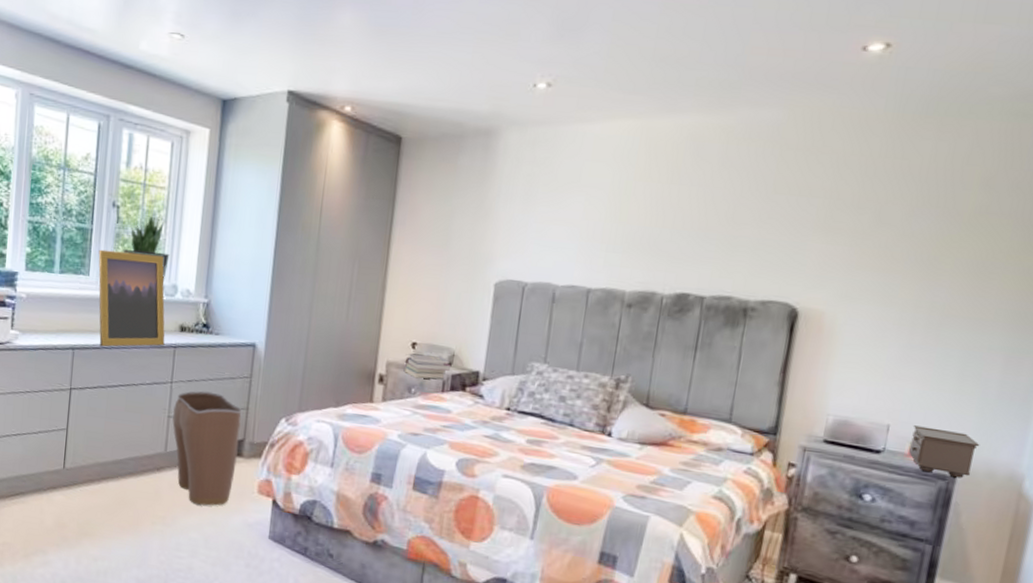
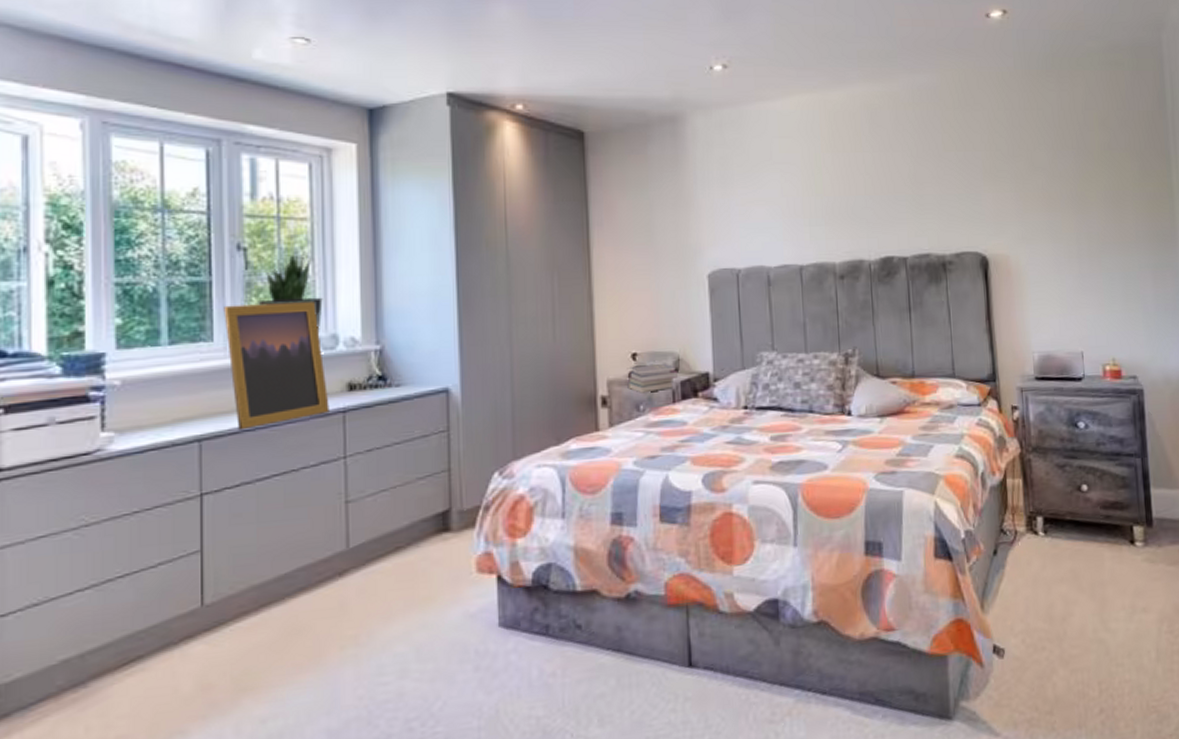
laundry basket: present [172,391,242,506] -> none [352,458,445,607]
jewelry box: present [909,425,980,478] -> none [1100,347,1154,390]

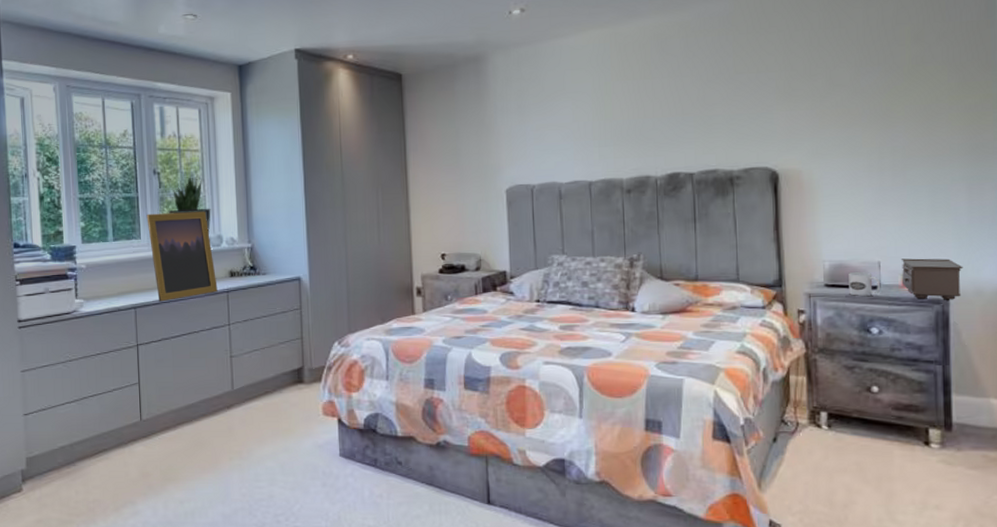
books: present [627,363,679,393] -> none [437,262,480,286]
mug: none [1056,363,1085,389] -> present [848,272,881,296]
jewelry box: none [1100,347,1154,390] -> present [900,258,963,300]

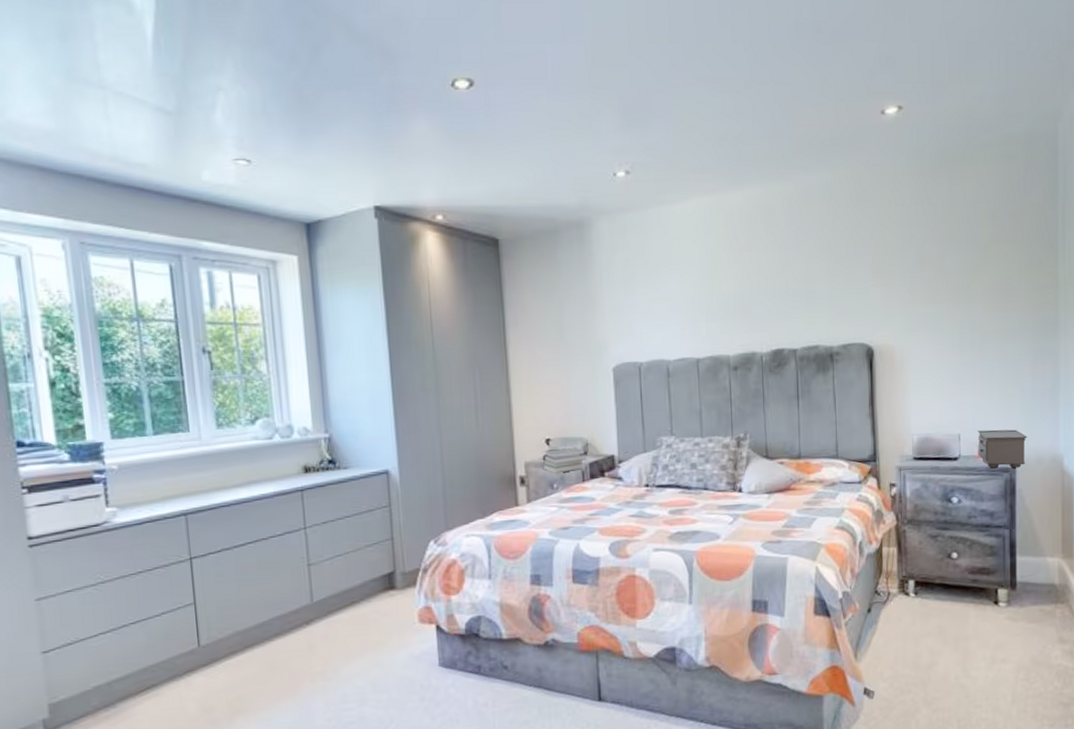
picture frame: present [146,211,218,302] -> none [196,397,290,506]
planter: present [168,174,211,235] -> none [223,353,278,425]
books: none [437,262,480,286] -> present [542,447,587,474]
mug: present [848,272,881,296] -> none [933,444,961,468]

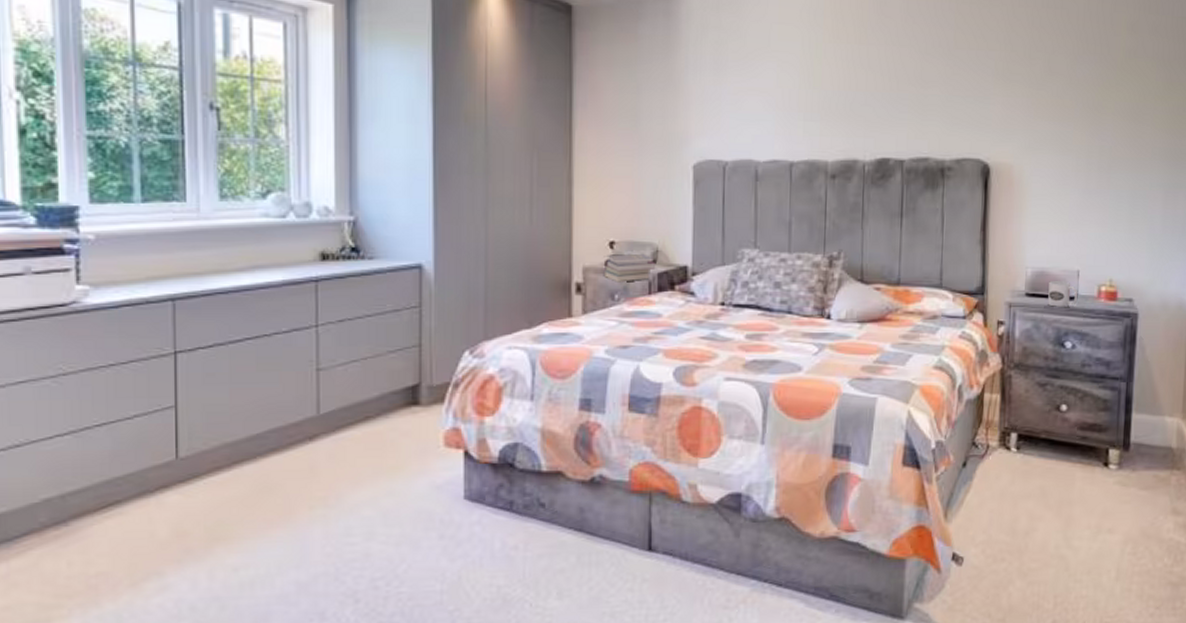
mug: none [933,444,961,468] -> present [1048,281,1078,307]
jewelry box: present [977,429,1028,469] -> none [1098,268,1153,313]

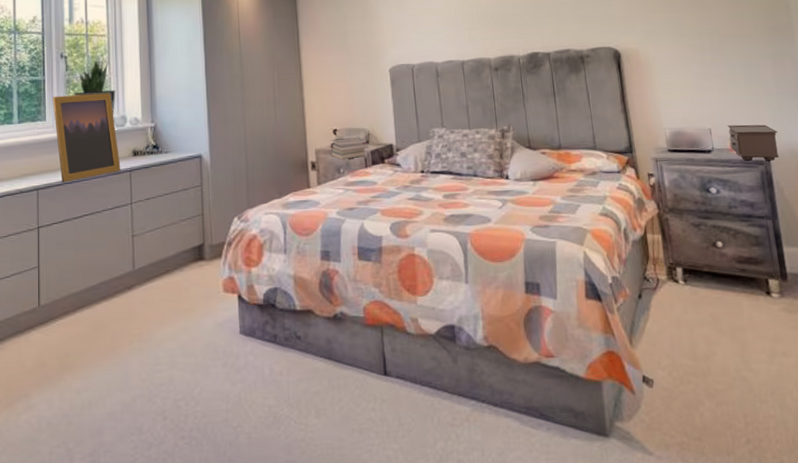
picture frame: none [196,166,302,292] -> present [52,93,121,183]
planter: none [231,115,297,201] -> present [74,58,116,116]
mug: present [1048,281,1078,307] -> none [686,138,714,160]
jewelry box: none [1098,268,1153,313] -> present [727,124,780,161]

